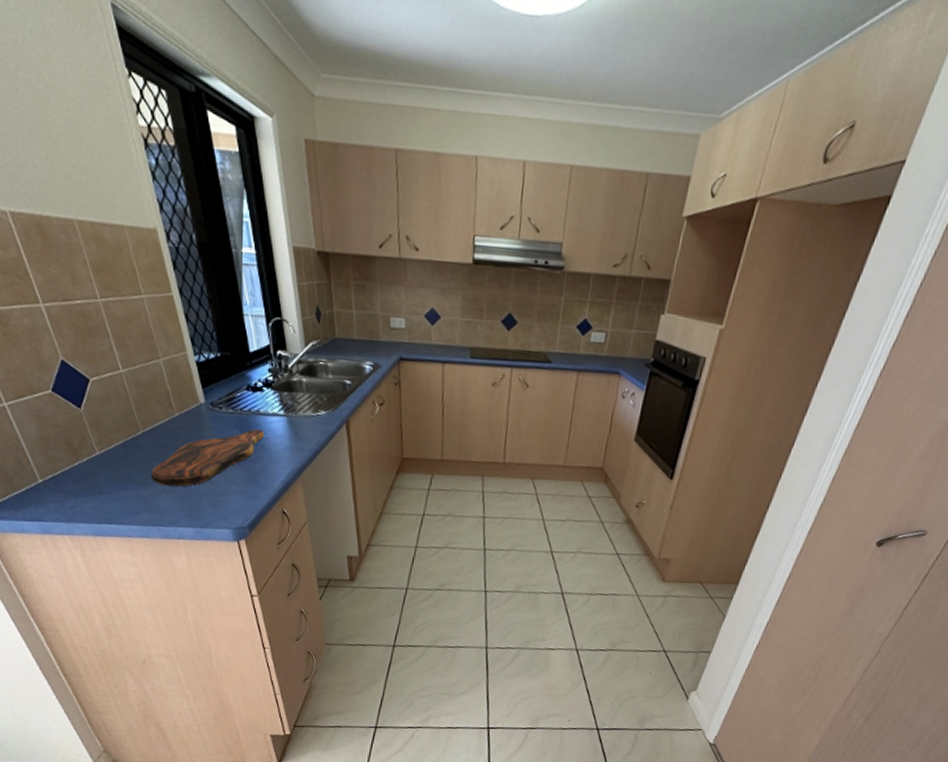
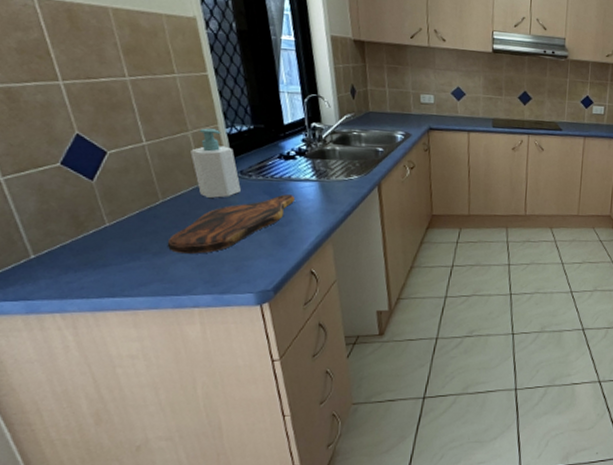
soap bottle: none [164,355,212,431] -> present [190,128,241,198]

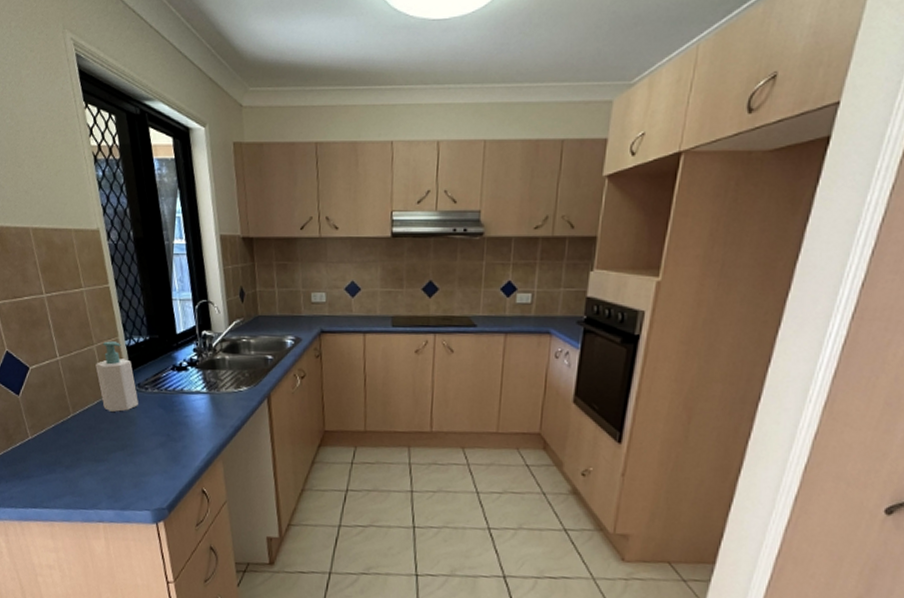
cutting board: present [167,194,295,254] -> none [77,407,187,469]

